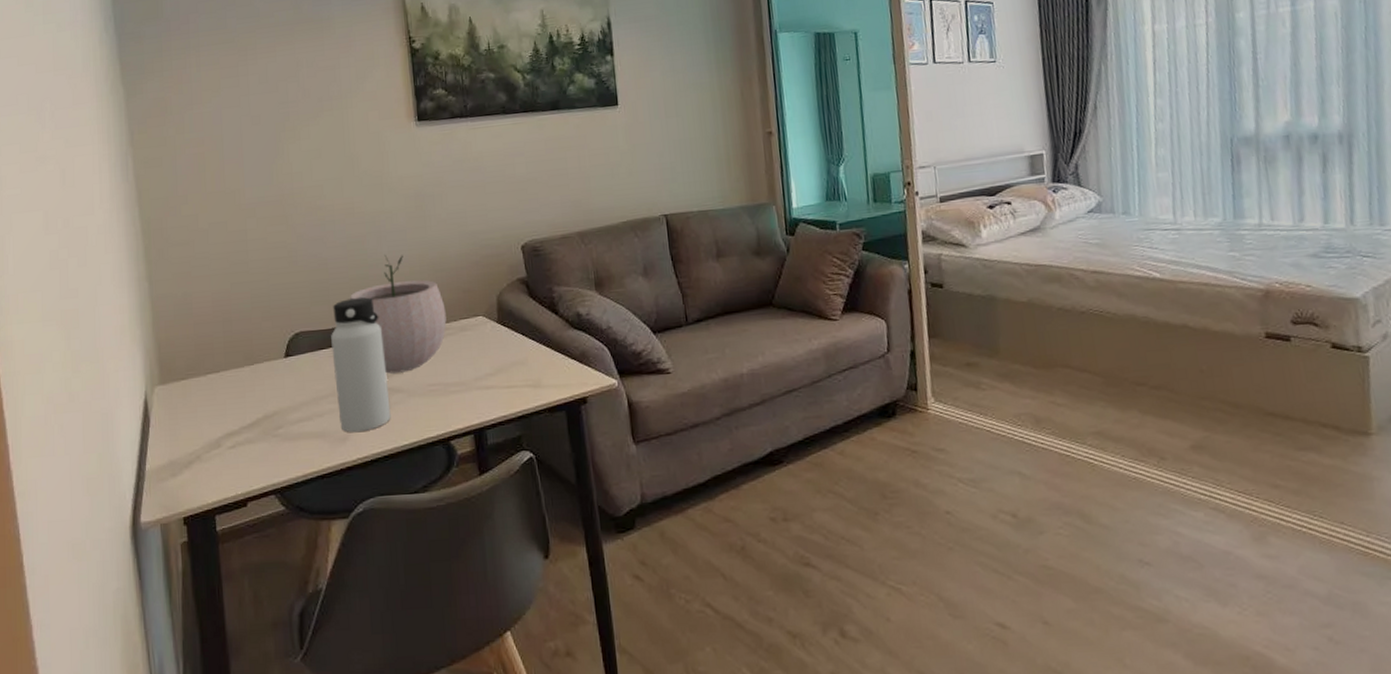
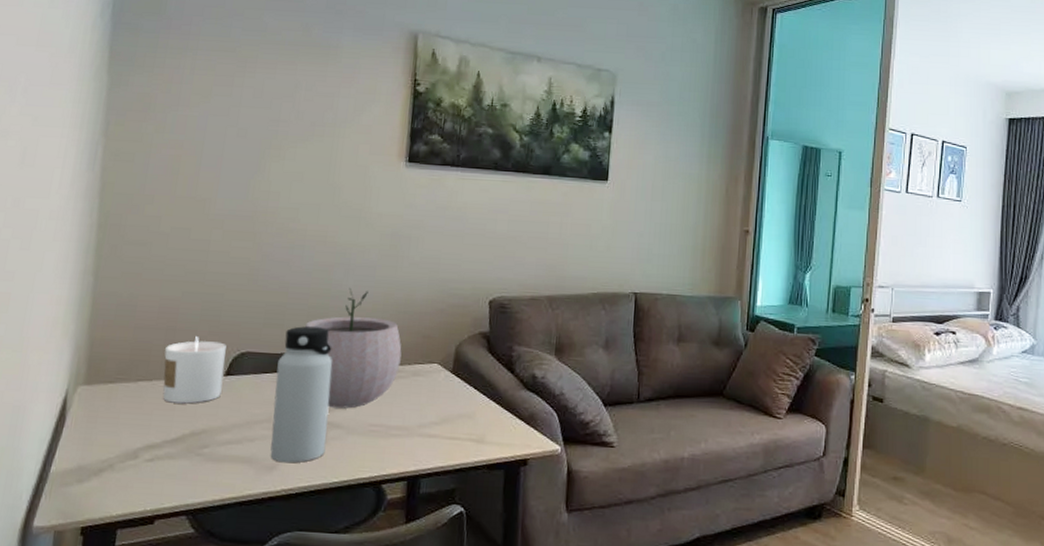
candle: none [226,324,284,391] -> present [163,337,226,404]

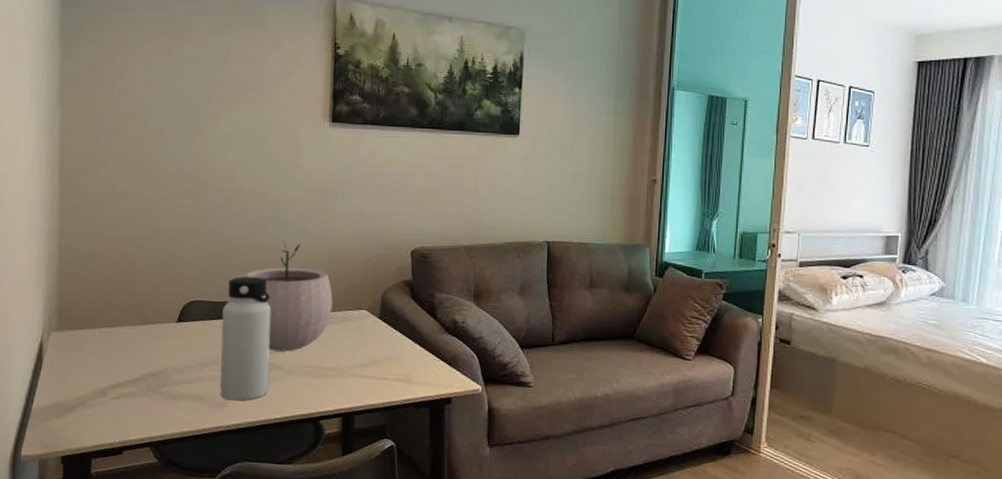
candle: present [163,337,226,404] -> none [123,287,177,348]

